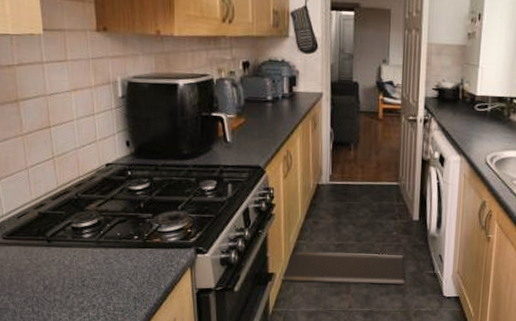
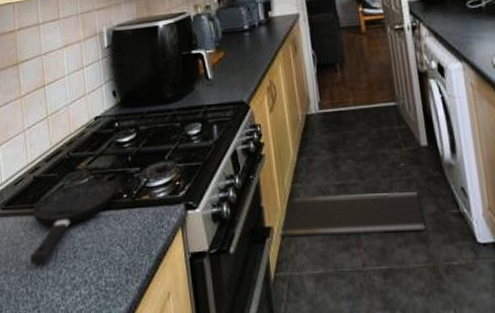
frying pan: none [35,219,126,290] -> present [29,178,116,266]

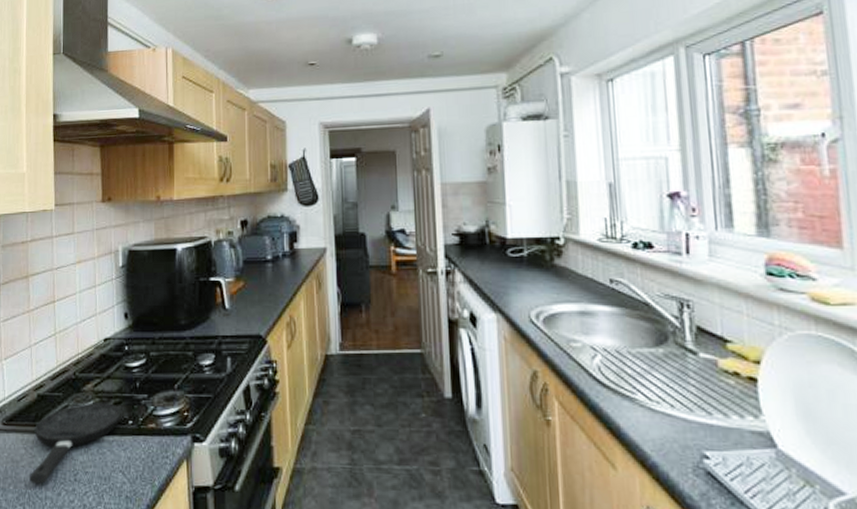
door mat: present [279,191,426,238] -> none [288,440,443,487]

